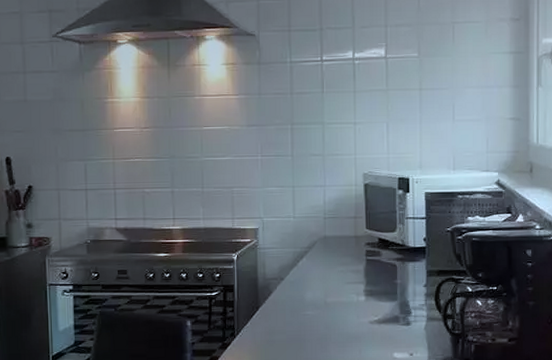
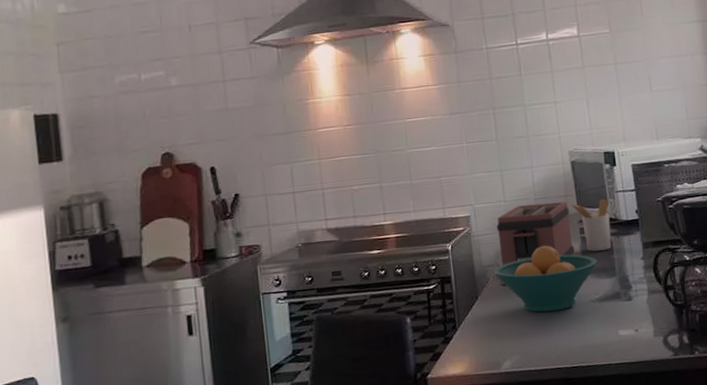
fruit bowl: none [276,264,380,329] -> present [493,245,598,313]
toaster: none [281,222,359,299] -> present [497,202,575,286]
utensil holder: none [360,223,398,275] -> present [571,198,612,252]

